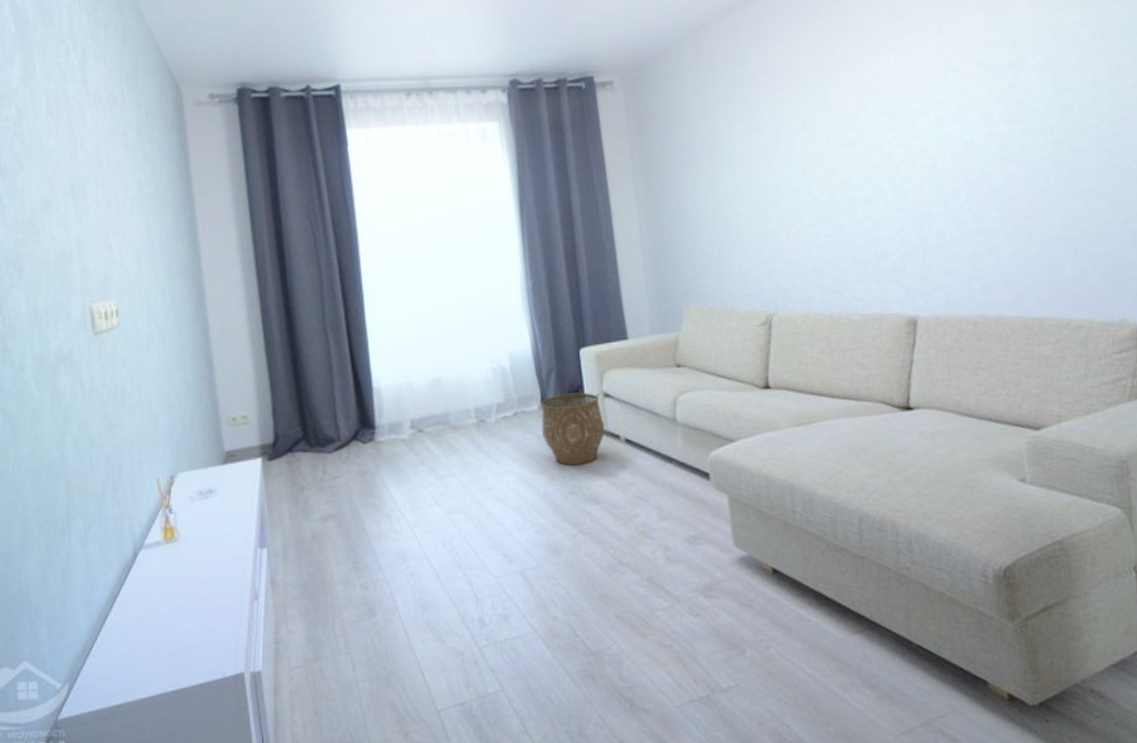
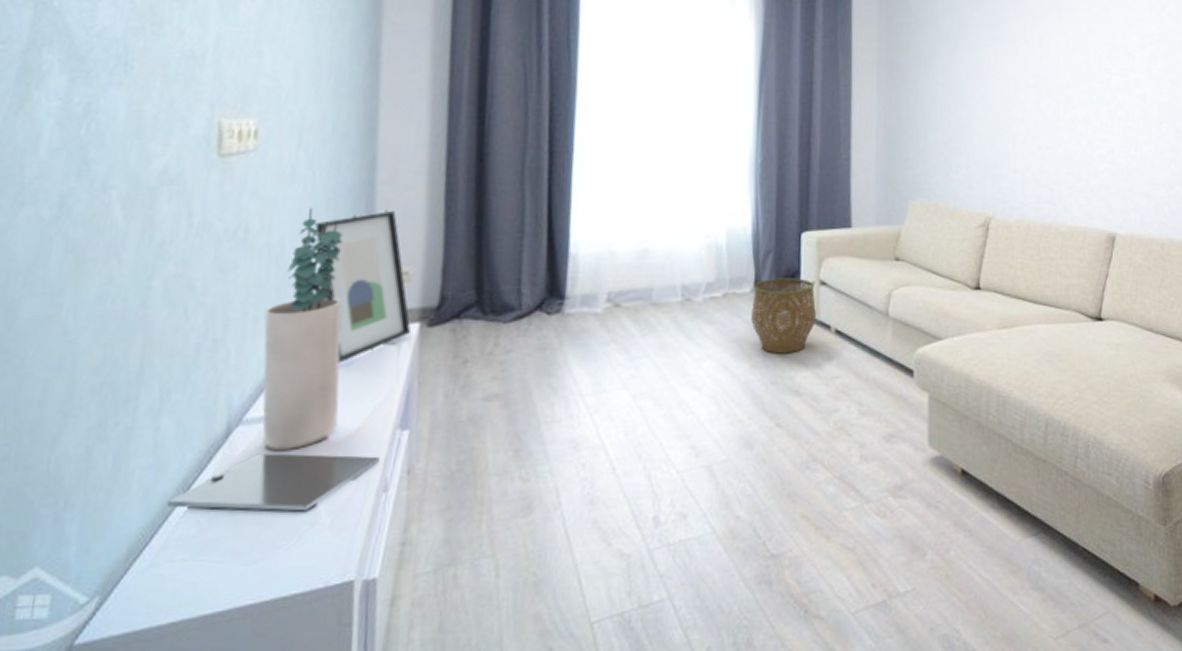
tablet: none [102,570,248,617] -> present [167,453,380,512]
vase: none [146,369,213,569] -> present [262,208,343,451]
picture frame: none [171,364,255,496] -> present [315,210,411,364]

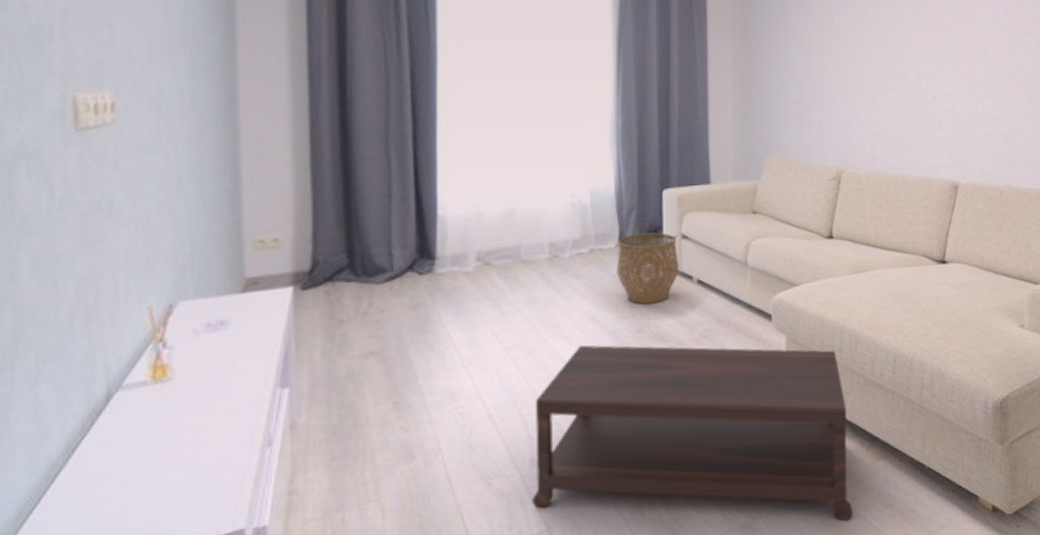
tablet: present [167,453,380,512] -> none [52,413,262,470]
vase: present [262,208,343,451] -> none [136,179,219,413]
picture frame: present [315,210,411,364] -> none [181,179,284,328]
coffee table: none [653,395,1000,605] -> present [532,345,854,521]

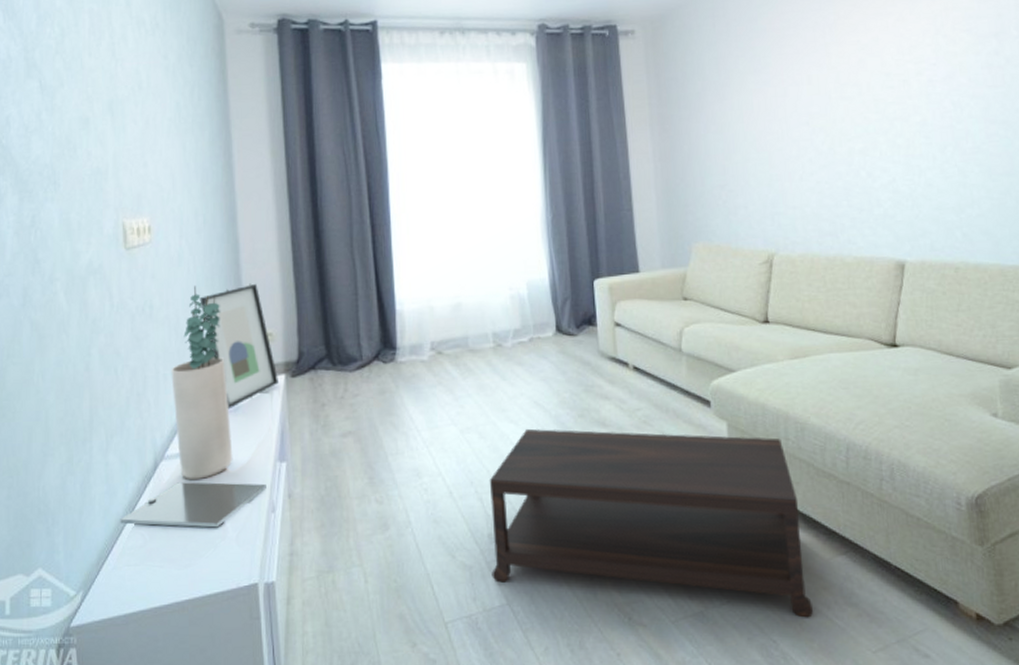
tablet: none [52,413,262,470] -> present [120,482,266,528]
vase: none [136,179,219,413] -> present [171,286,233,480]
picture frame: none [181,179,284,328] -> present [199,283,278,410]
basket: present [617,232,680,304] -> none [554,321,615,390]

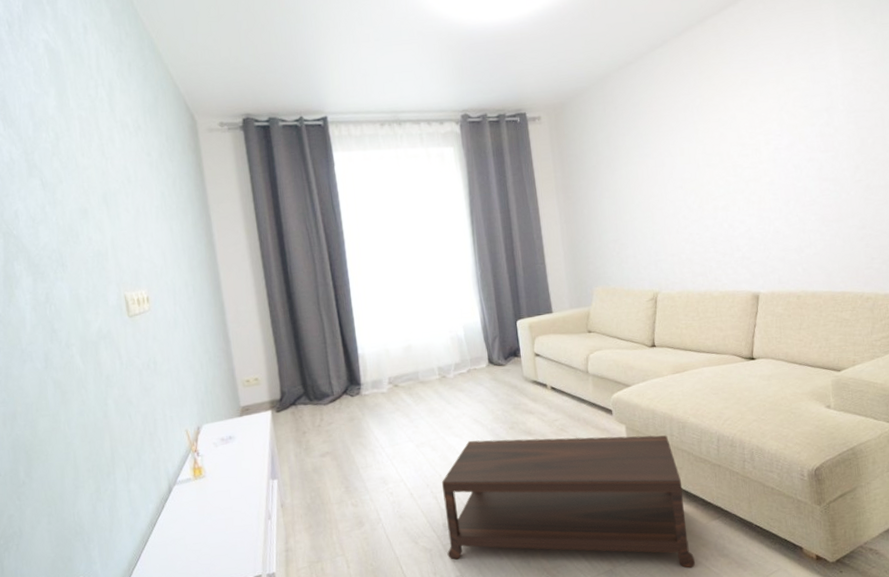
tablet: present [120,482,266,528] -> none [144,497,263,537]
vase: present [171,286,233,480] -> none [176,343,234,499]
picture frame: present [199,283,278,410] -> none [195,338,266,441]

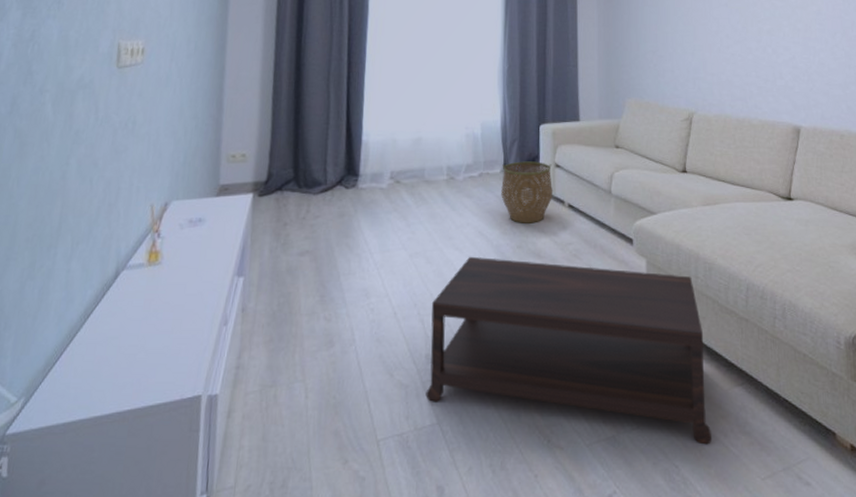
basket: none [487,353,536,408] -> present [501,161,554,223]

